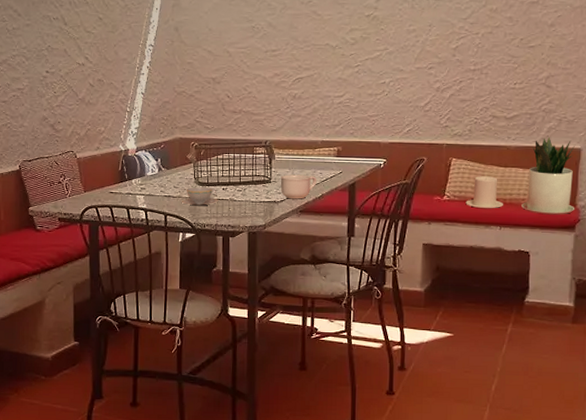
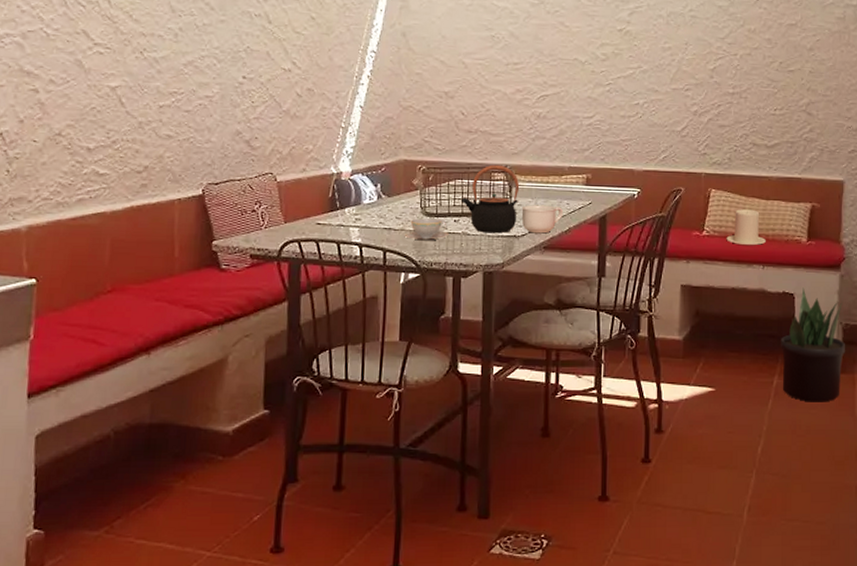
teapot: none [228,140,278,200] -> present [460,164,520,234]
planter: none [515,246,578,348] -> present [781,287,845,402]
planter: present [521,137,575,215] -> none [785,167,840,253]

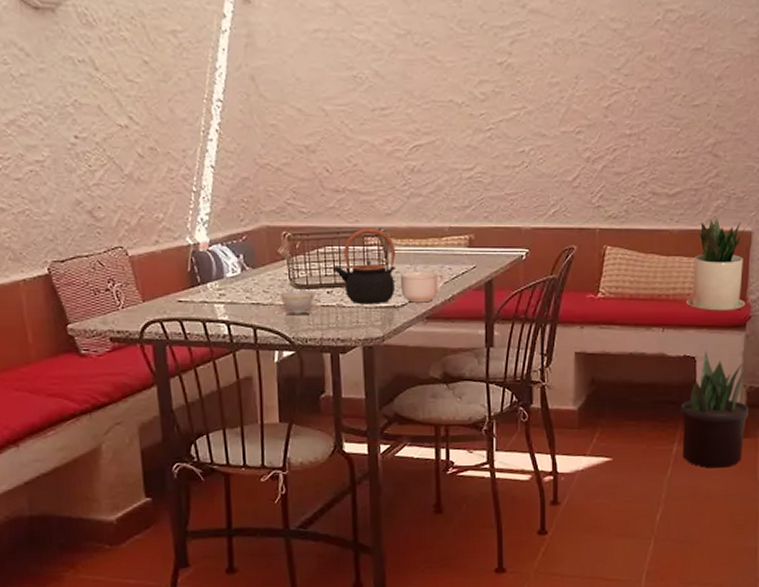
candle: present [726,209,766,247] -> none [623,267,666,309]
planter: none [785,167,840,253] -> present [686,217,746,312]

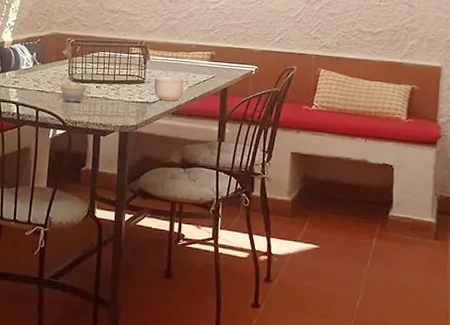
teapot: present [332,228,396,305] -> none [102,40,153,99]
planter: present [681,350,749,468] -> none [380,160,439,265]
planter: present [686,217,746,312] -> none [386,54,437,131]

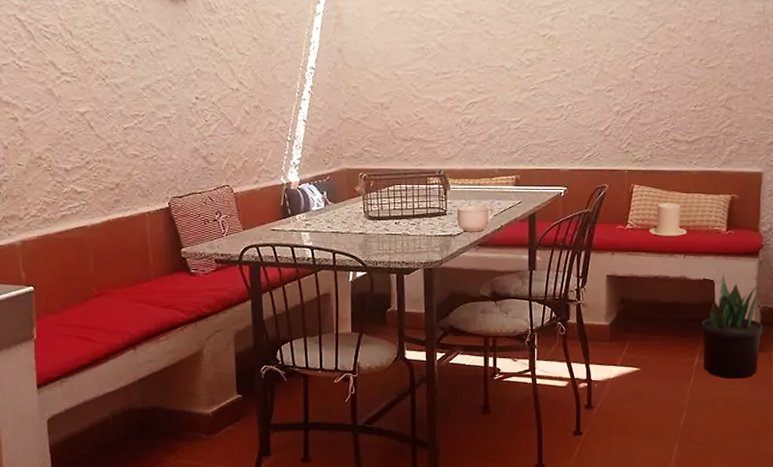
teacup: present [54,83,92,103] -> none [350,222,392,242]
candle: none [333,88,369,122] -> present [649,203,687,238]
planter: none [380,160,439,265] -> present [702,274,763,379]

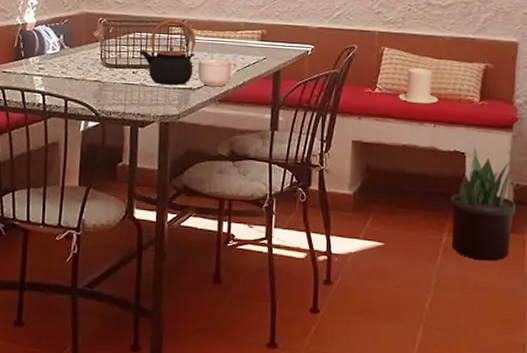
teapot: none [400,170,454,233] -> present [139,19,196,86]

